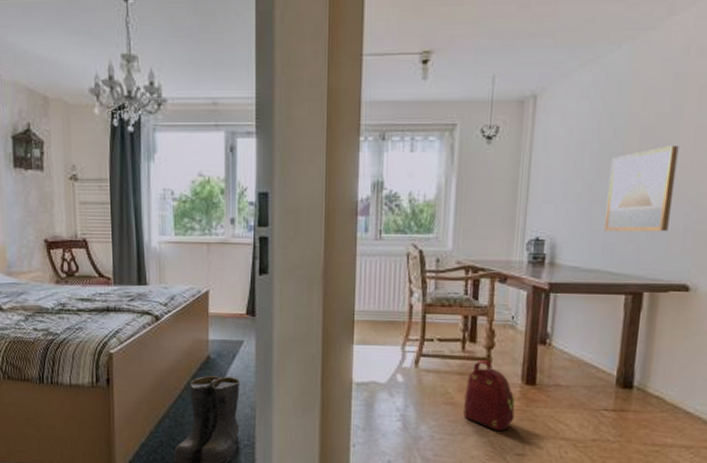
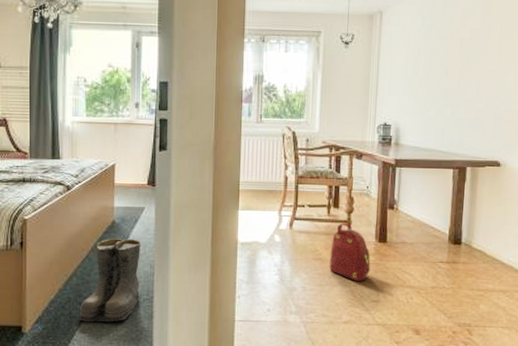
wall art: present [604,145,679,232] -> none [436,53,489,120]

